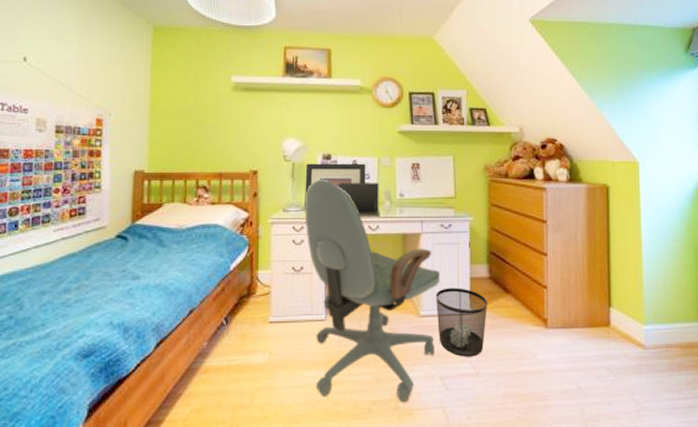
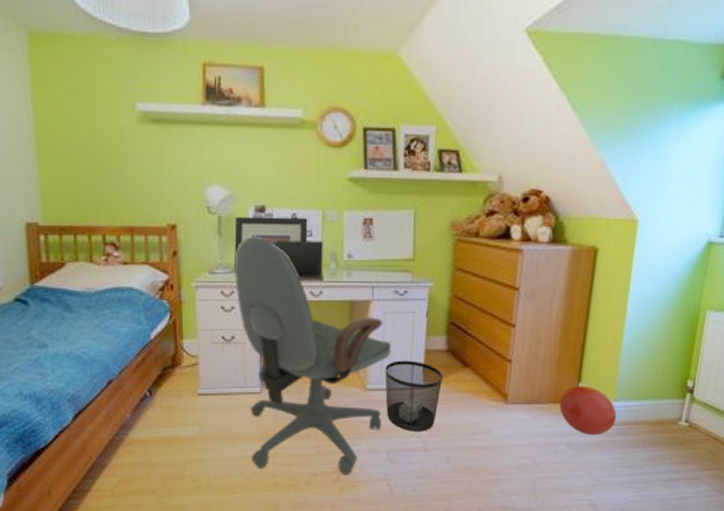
ball: none [594,310,649,360] -> present [559,385,617,436]

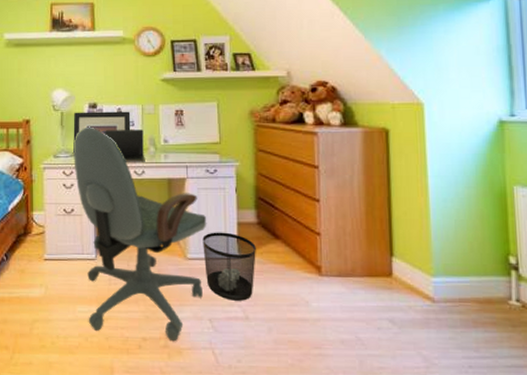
ball: present [559,385,617,436] -> none [374,259,439,313]

